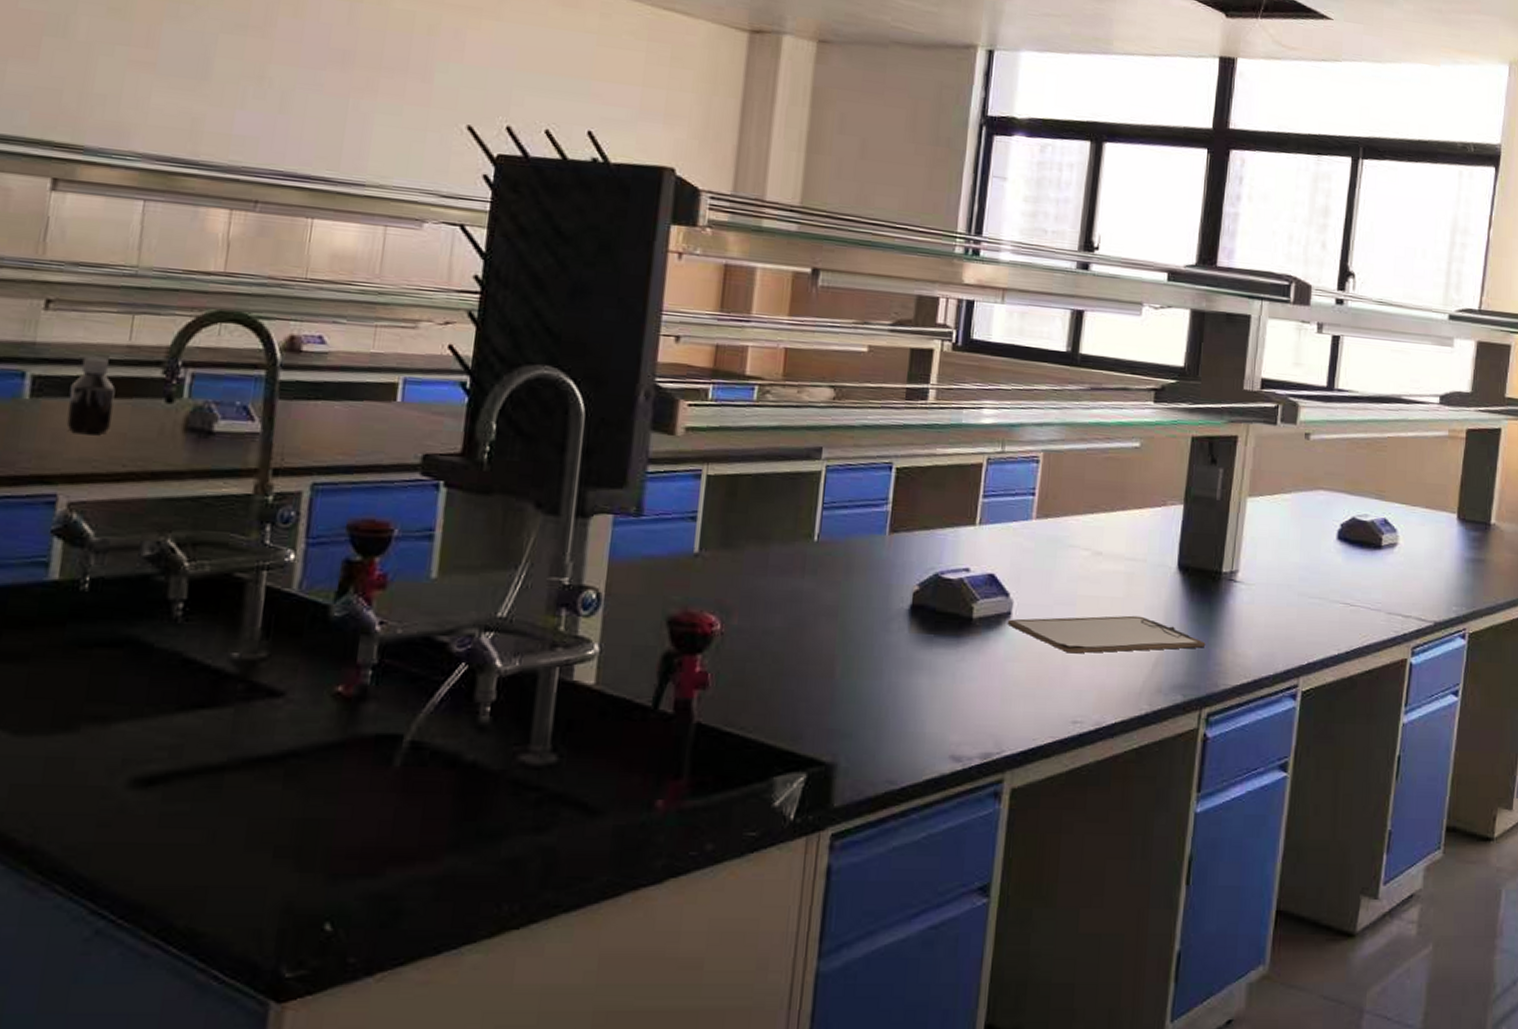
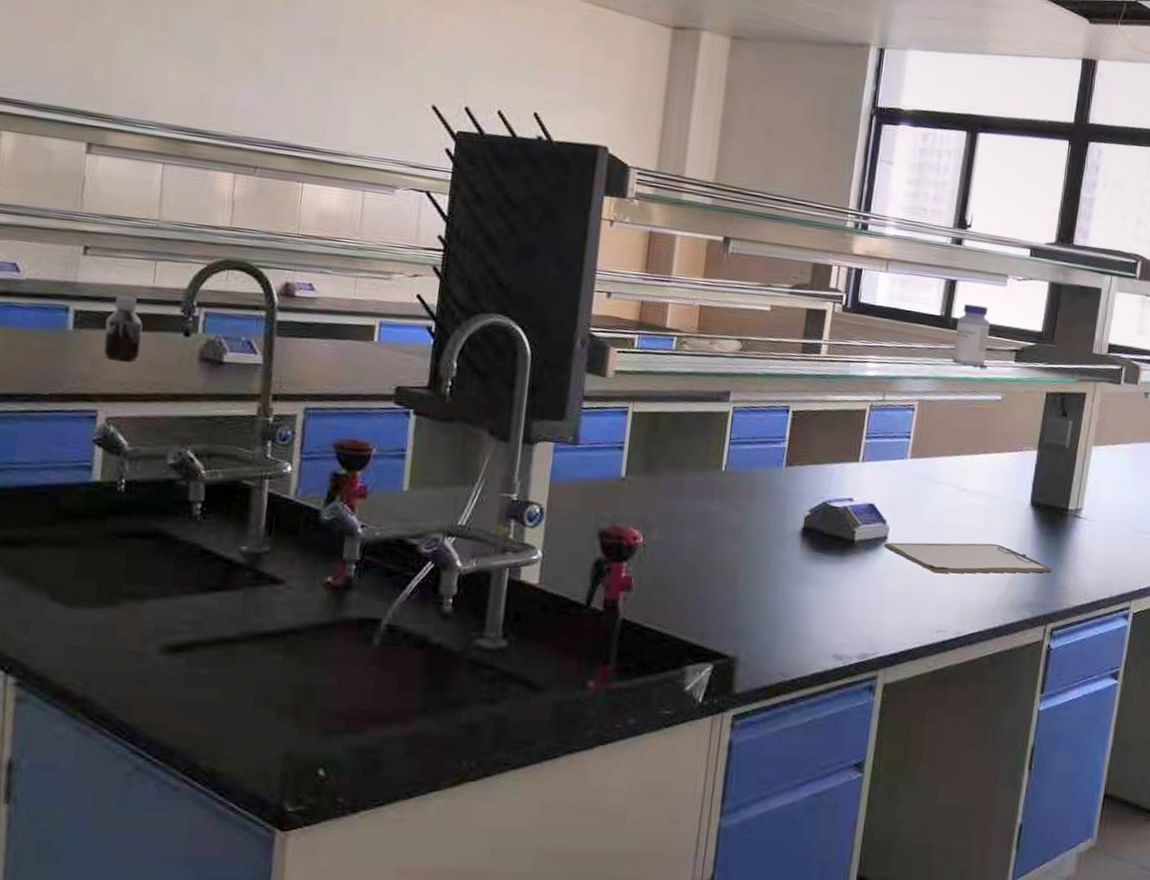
medicine bottle: none [1081,338,1125,412] -> present [952,304,991,369]

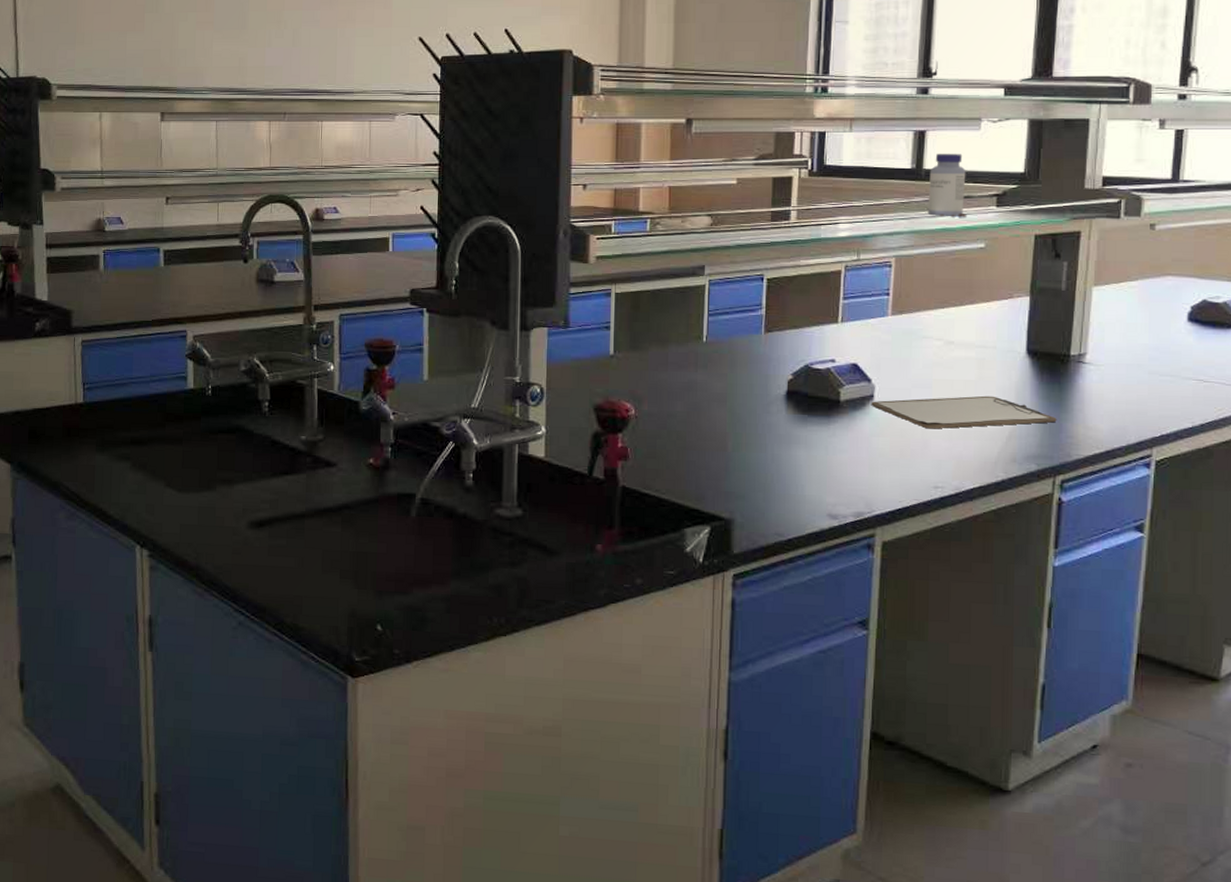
bottle: present [103,296,143,361] -> none [186,235,213,288]

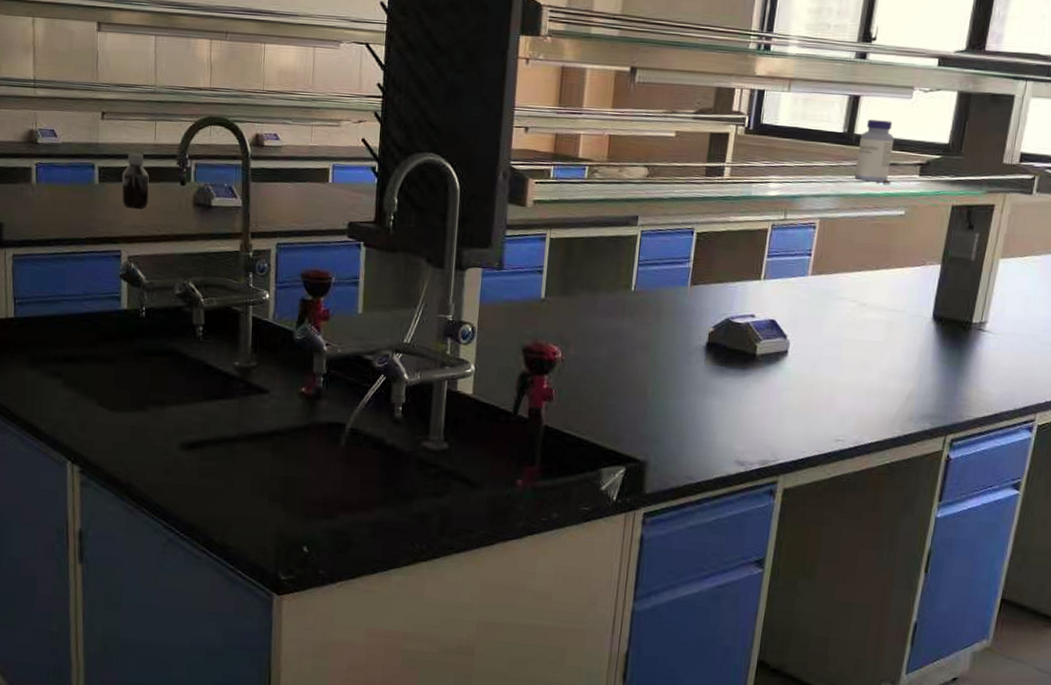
bottle: none [186,235,213,288] -> present [122,153,149,208]
clipboard: present [871,395,1057,429] -> none [784,356,954,386]

